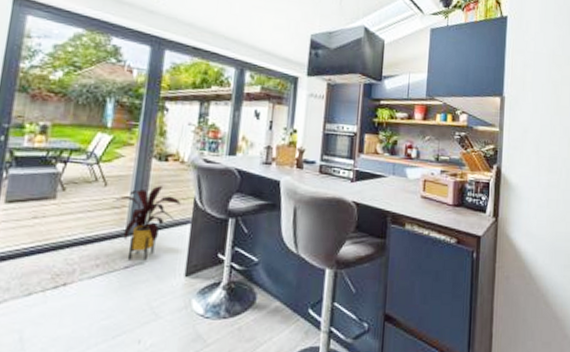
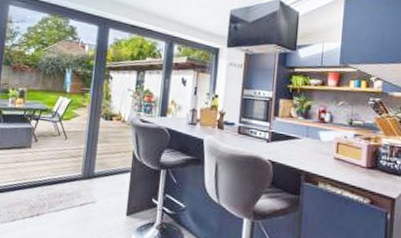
house plant: present [112,186,181,261] -> none [71,140,123,201]

